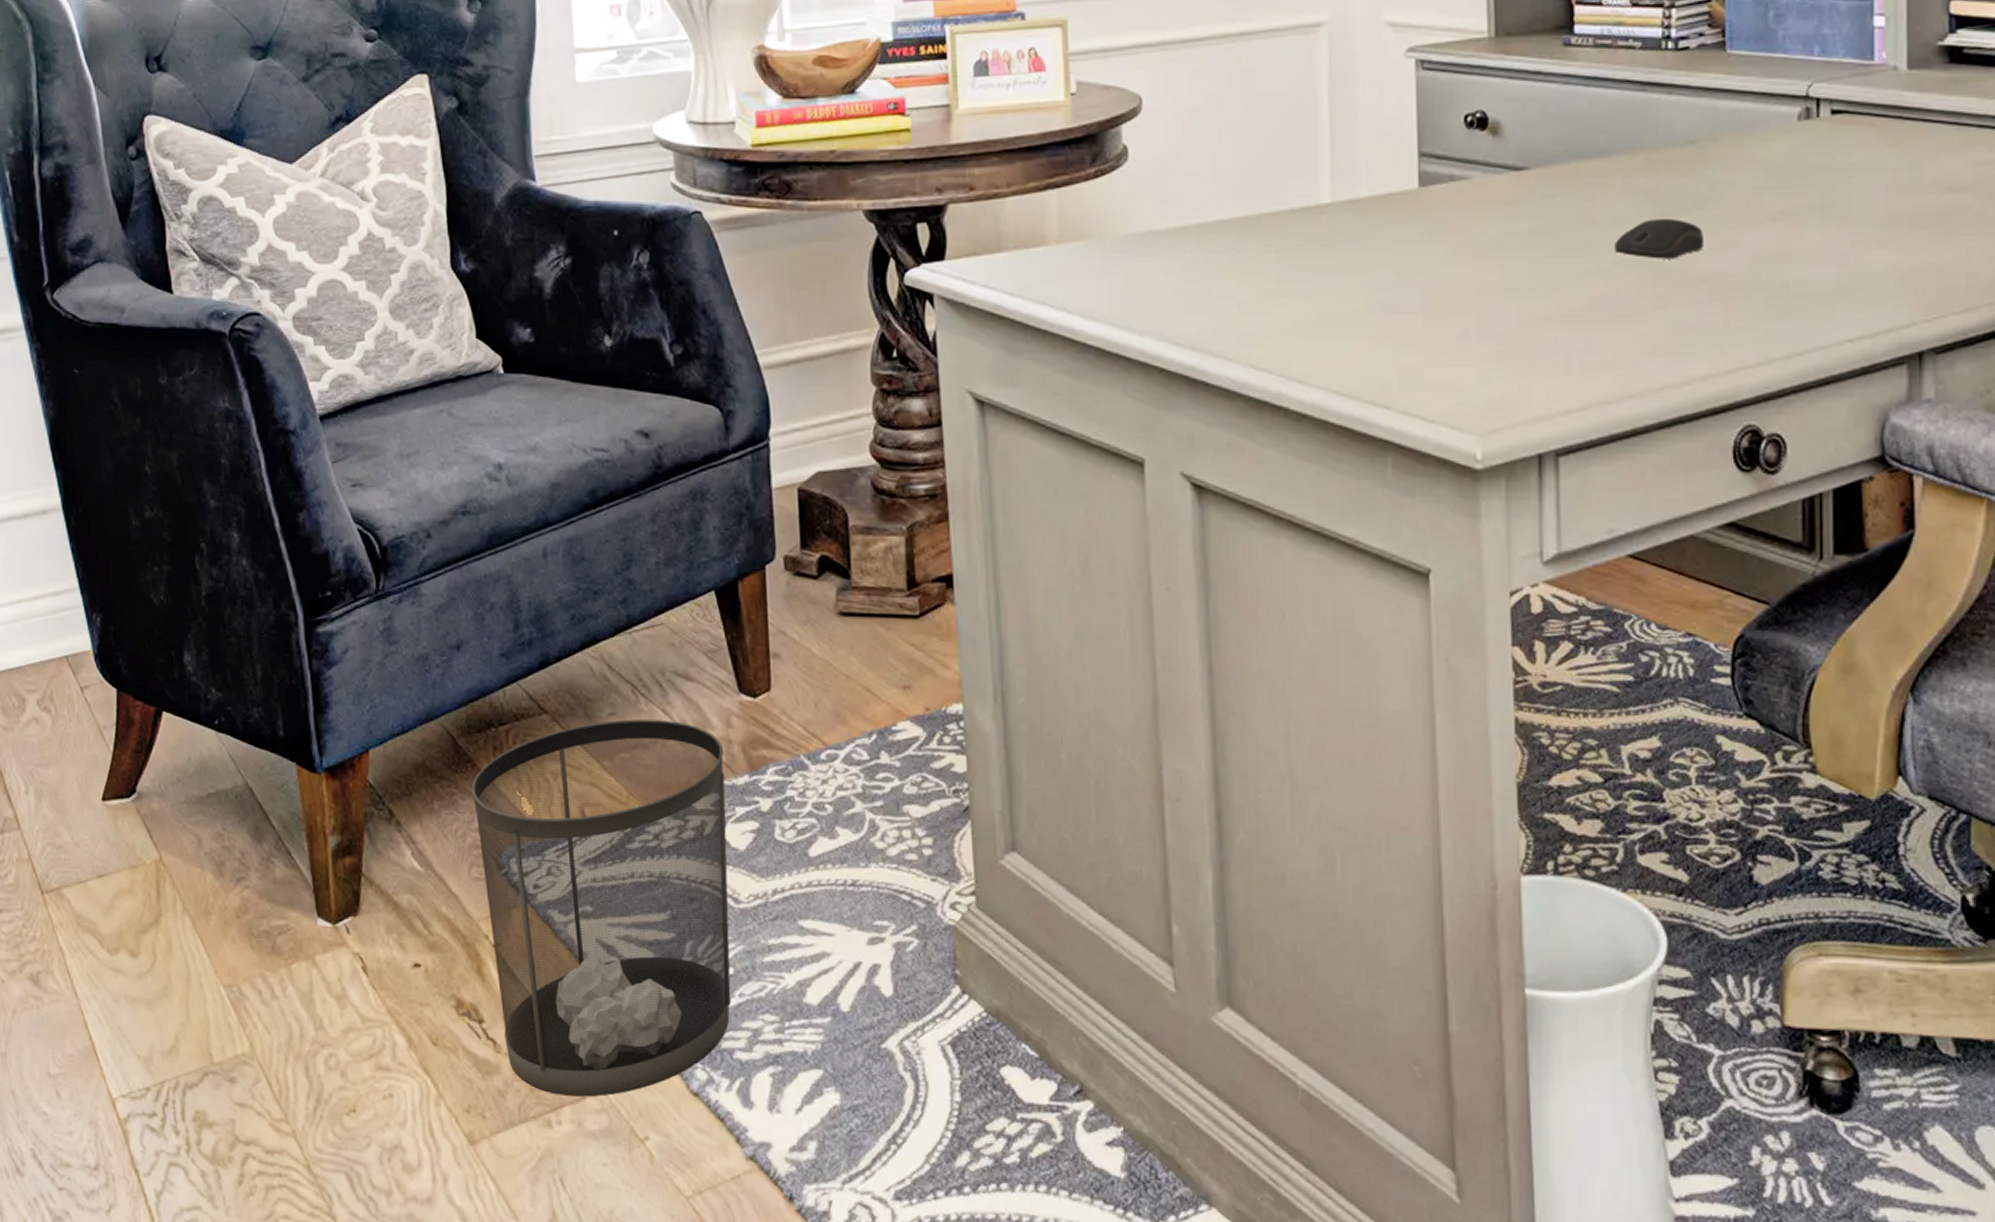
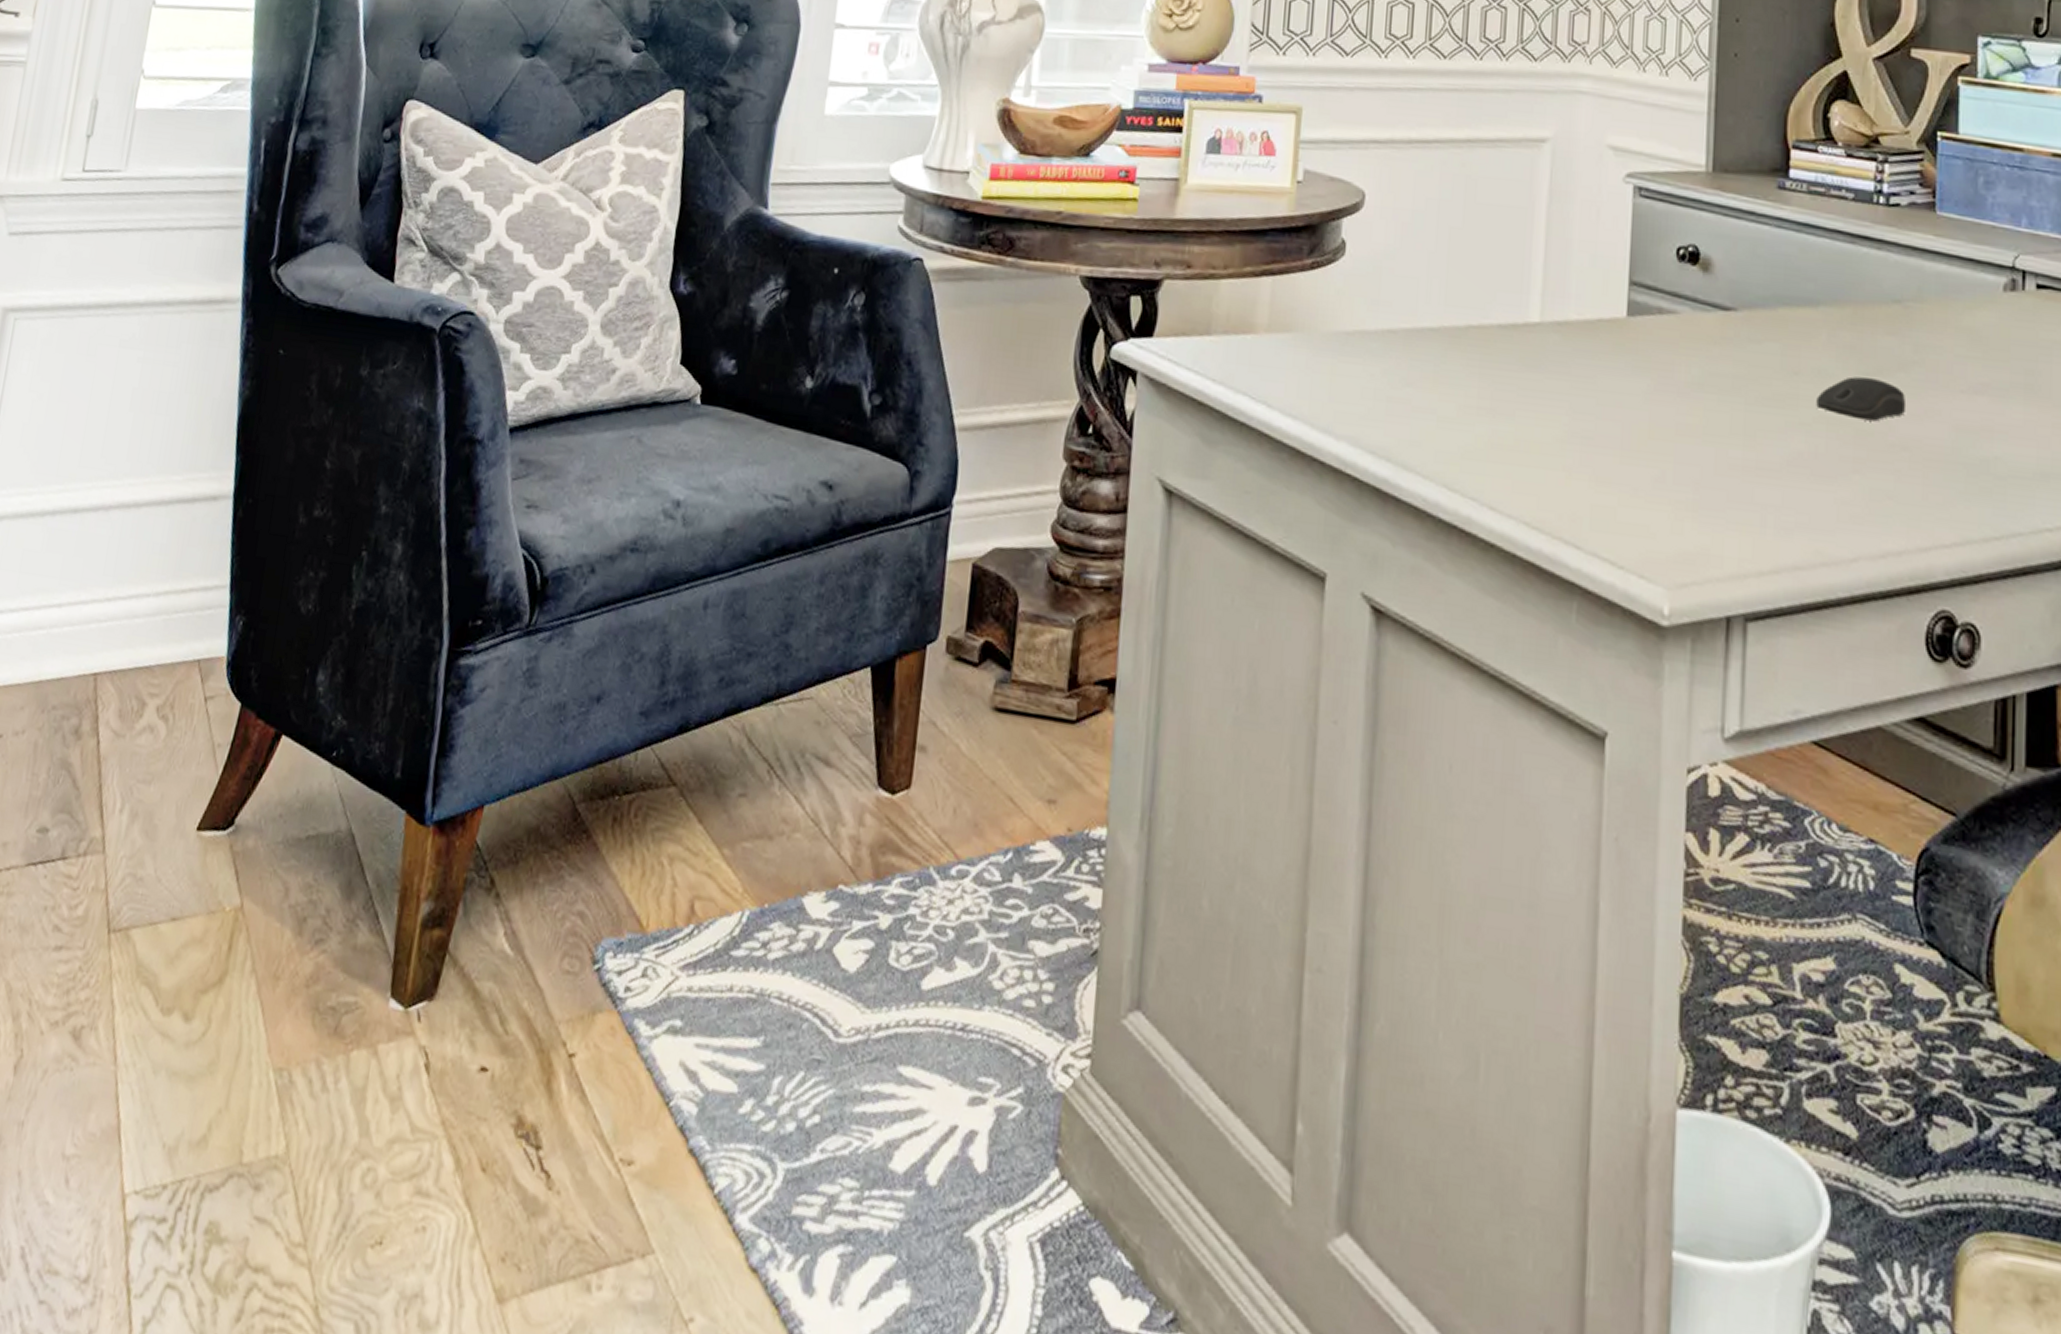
waste bin: present [471,719,731,1097] -> none [559,802,852,1260]

